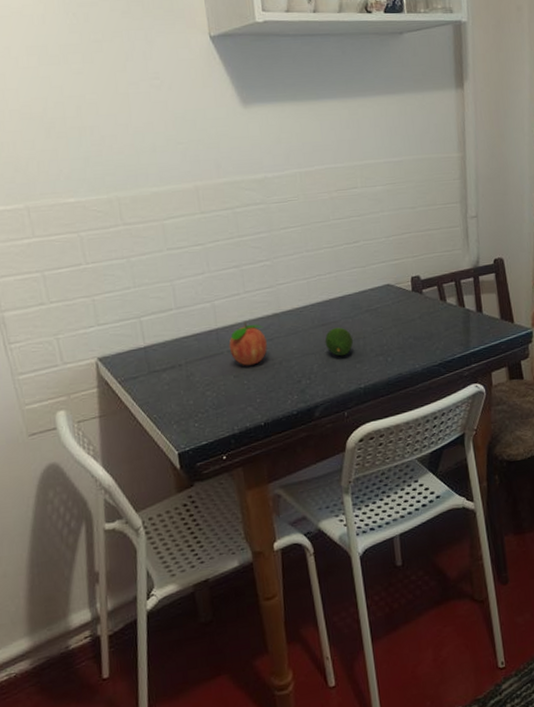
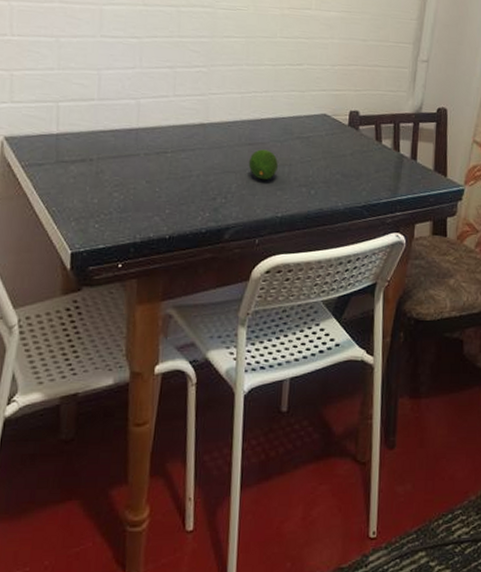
fruit: present [229,322,267,366] -> none [146,126,188,173]

